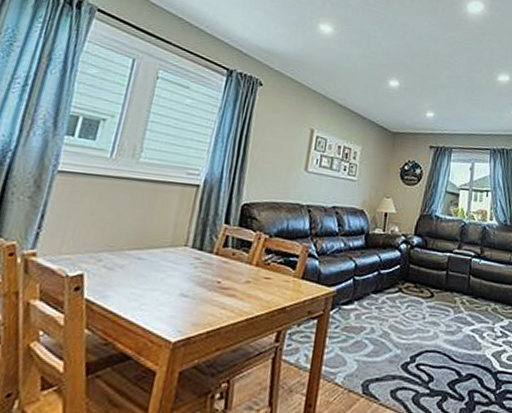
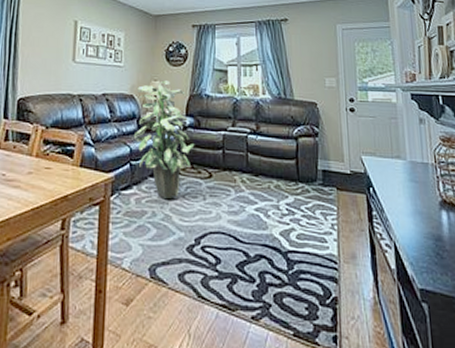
indoor plant: none [359,198,420,317] -> present [133,80,195,200]

